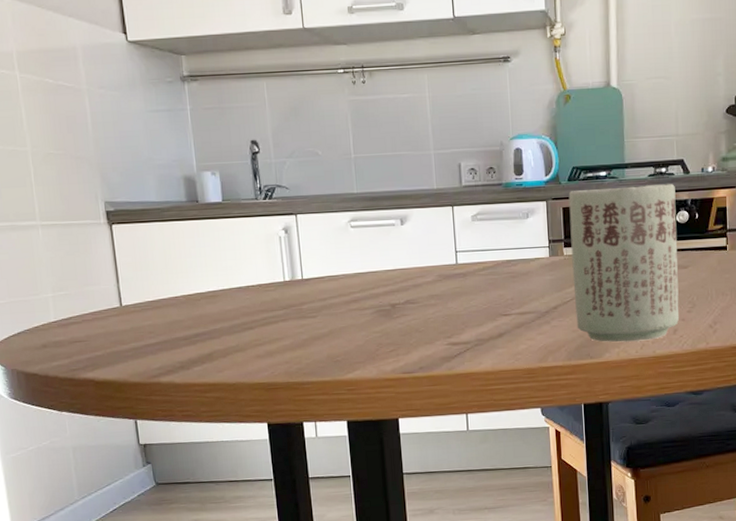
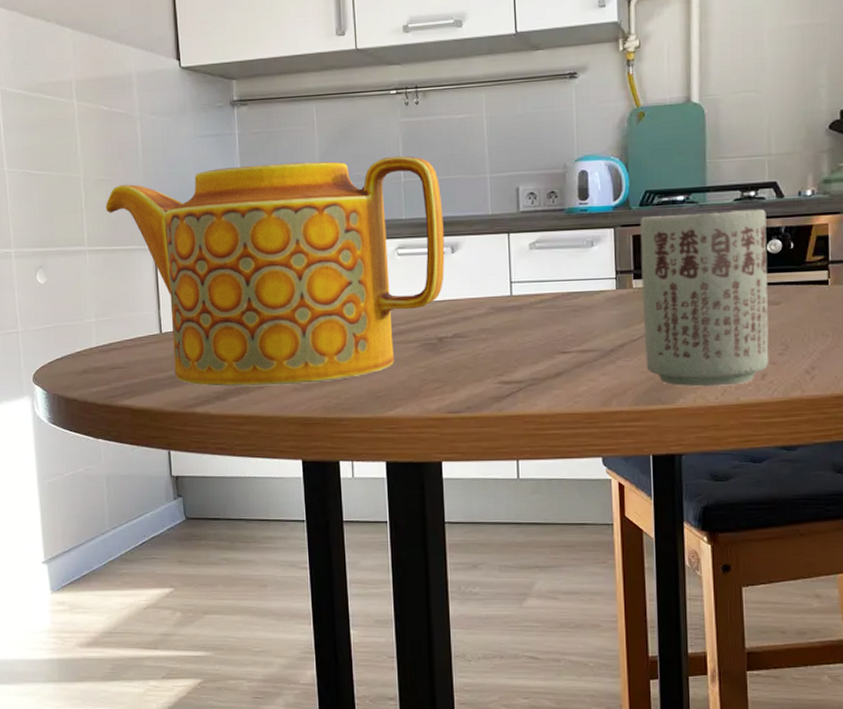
teapot: none [56,132,395,357] -> present [105,155,445,387]

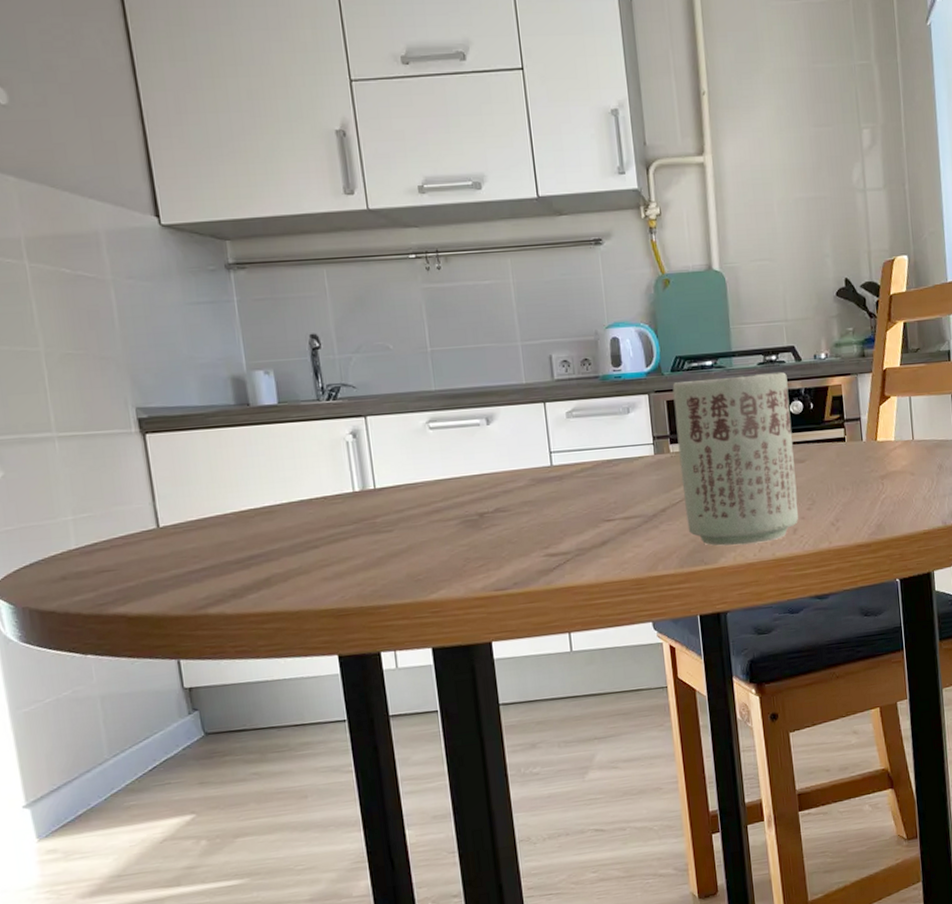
teapot: present [105,155,445,387] -> none [75,323,481,584]

